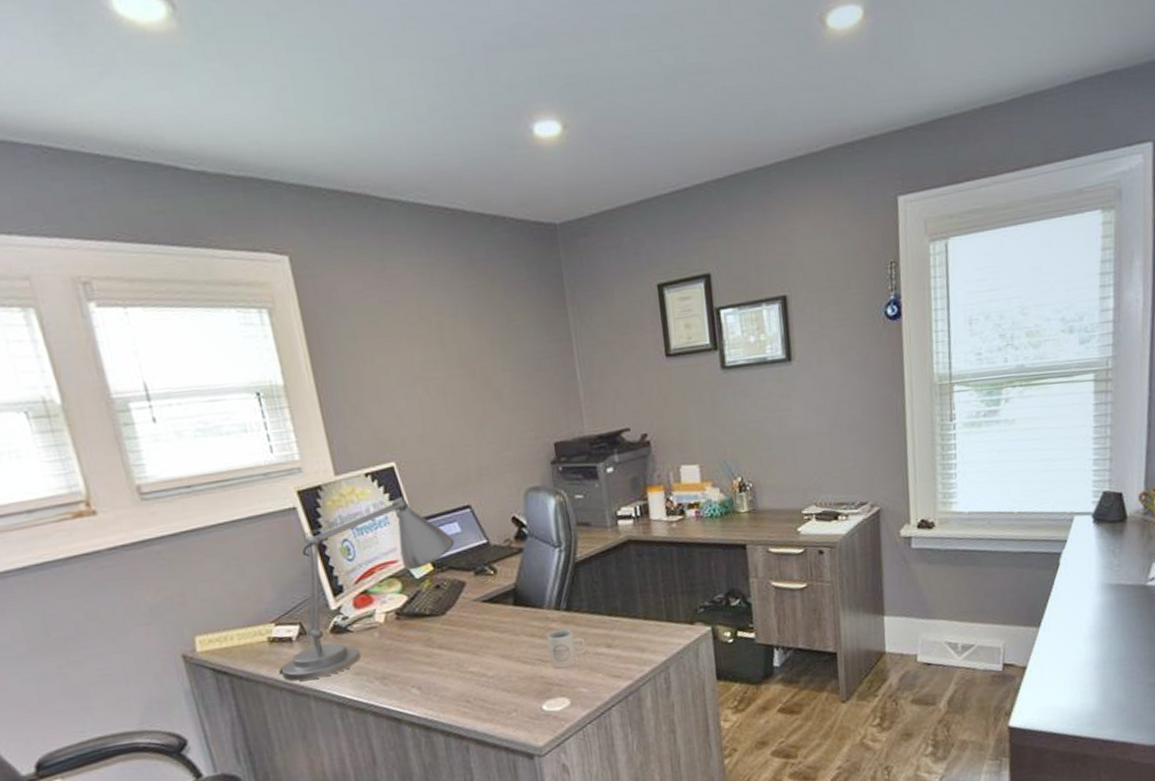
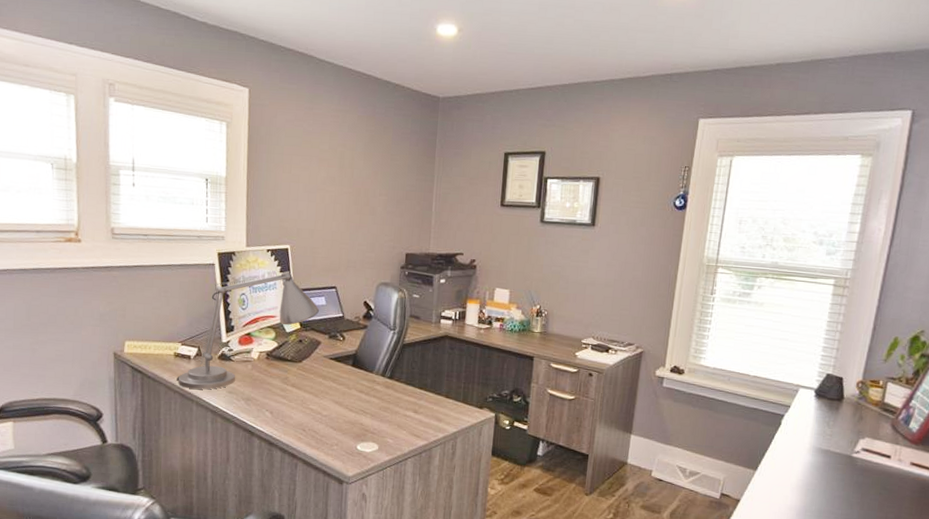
mug: present [547,628,587,669] -> none [370,391,399,421]

